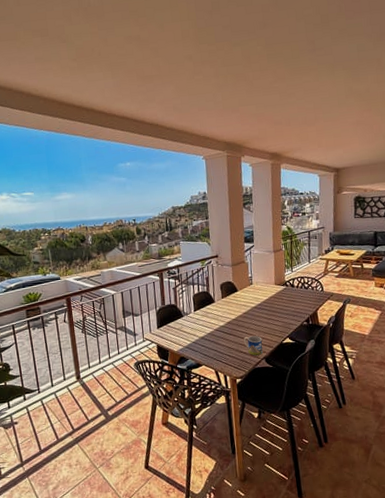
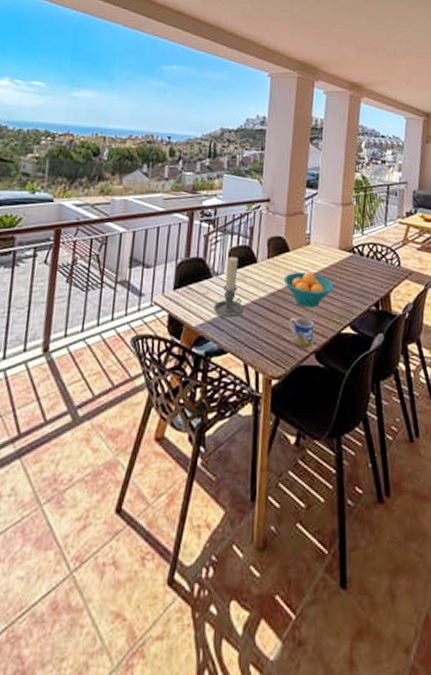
candle holder: none [188,300,210,343] -> present [214,257,244,318]
fruit bowl: none [236,303,274,329] -> present [283,271,334,308]

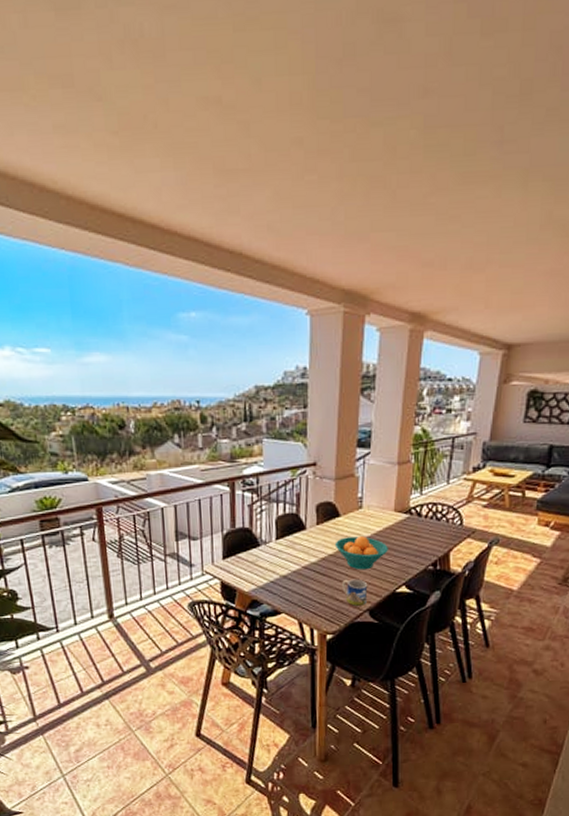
candle holder: present [214,257,244,318] -> none [265,525,295,583]

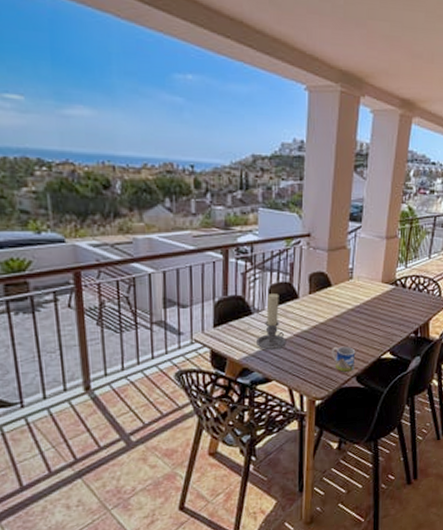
candle holder: none [265,525,295,583] -> present [256,294,286,350]
fruit bowl: present [334,535,388,570] -> none [326,304,375,338]

